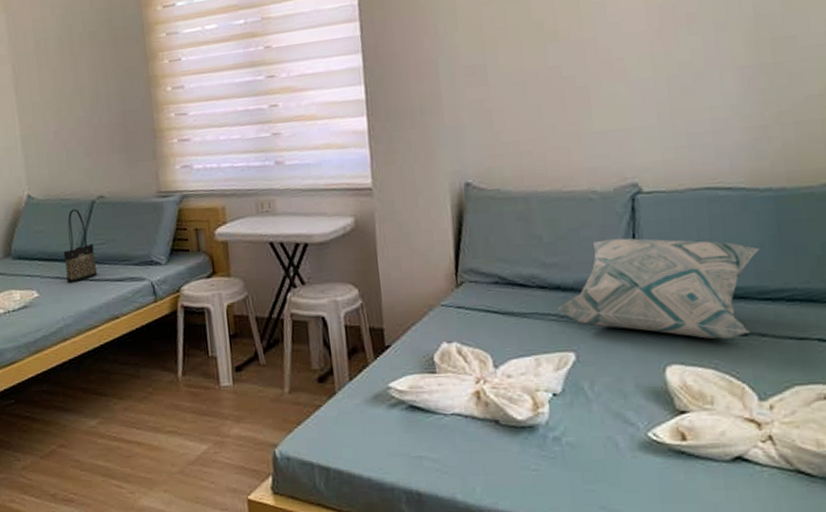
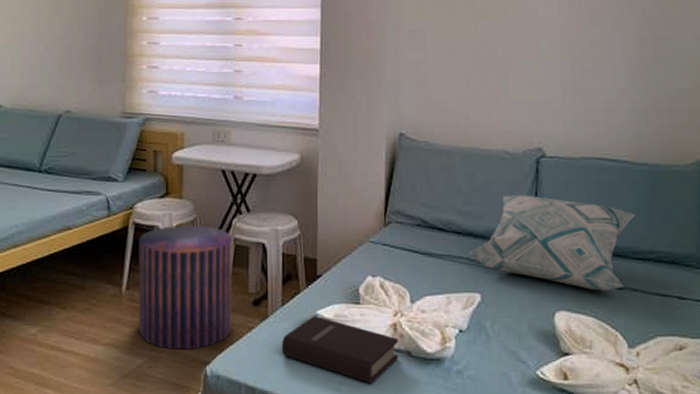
tote bag: present [63,209,98,283] -> none [24,120,56,192]
pouf: none [189,303,299,434] -> present [138,224,233,350]
book: none [353,389,485,457] -> present [281,316,399,384]

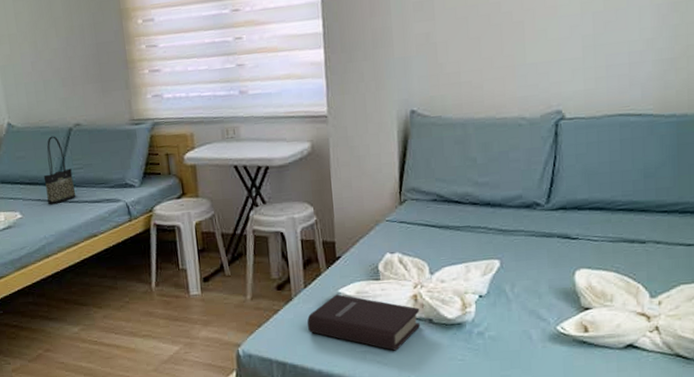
tote bag: none [24,120,56,192] -> present [43,136,76,205]
pouf: present [138,224,233,350] -> none [161,220,259,336]
decorative pillow: present [468,195,635,291] -> none [486,159,660,247]

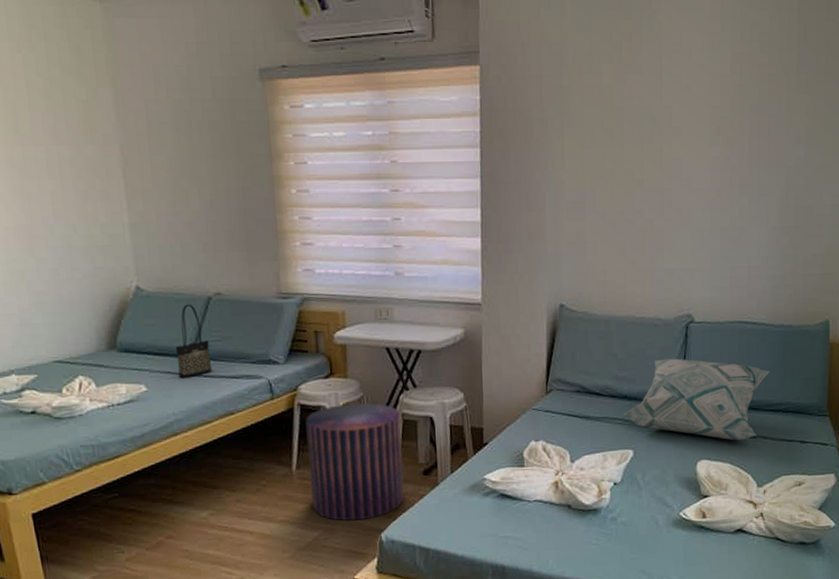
pouf: none [161,220,259,336] -> present [305,402,404,521]
book: present [307,294,420,351] -> none [452,480,560,536]
decorative pillow: none [486,159,660,247] -> present [623,358,770,441]

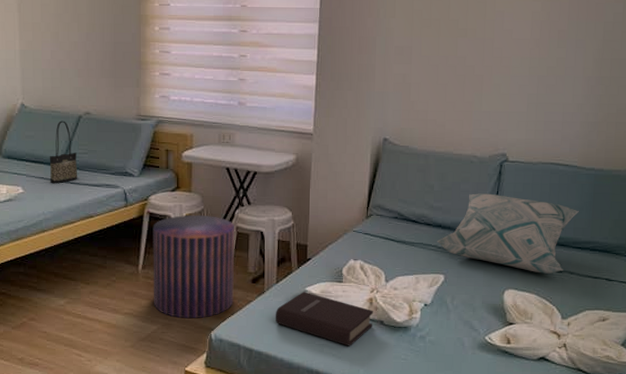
book: none [452,480,560,536] -> present [275,292,374,346]

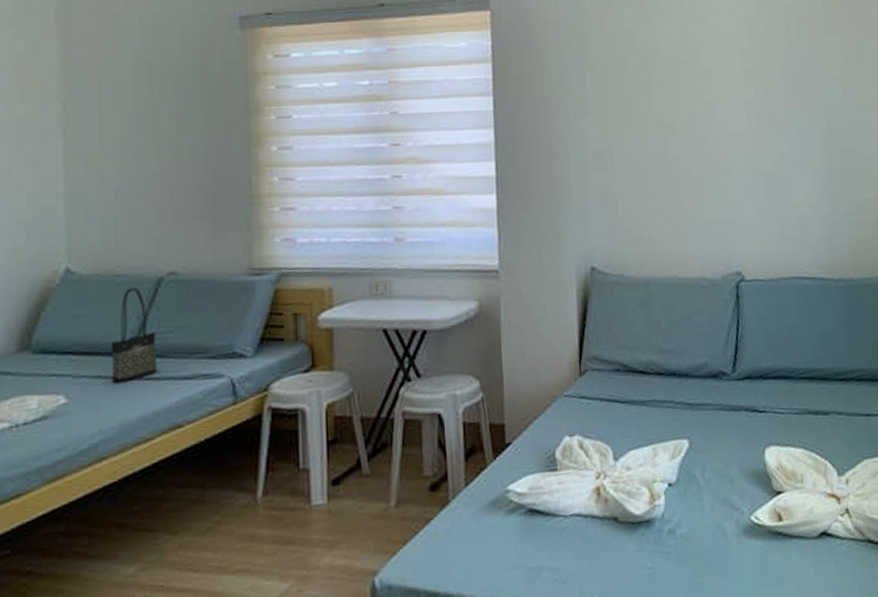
pouf: present [153,214,235,319] -> none [277,400,405,564]
book: present [275,292,374,346] -> none [467,492,604,563]
decorative pillow: present [436,193,579,274] -> none [673,323,835,419]

